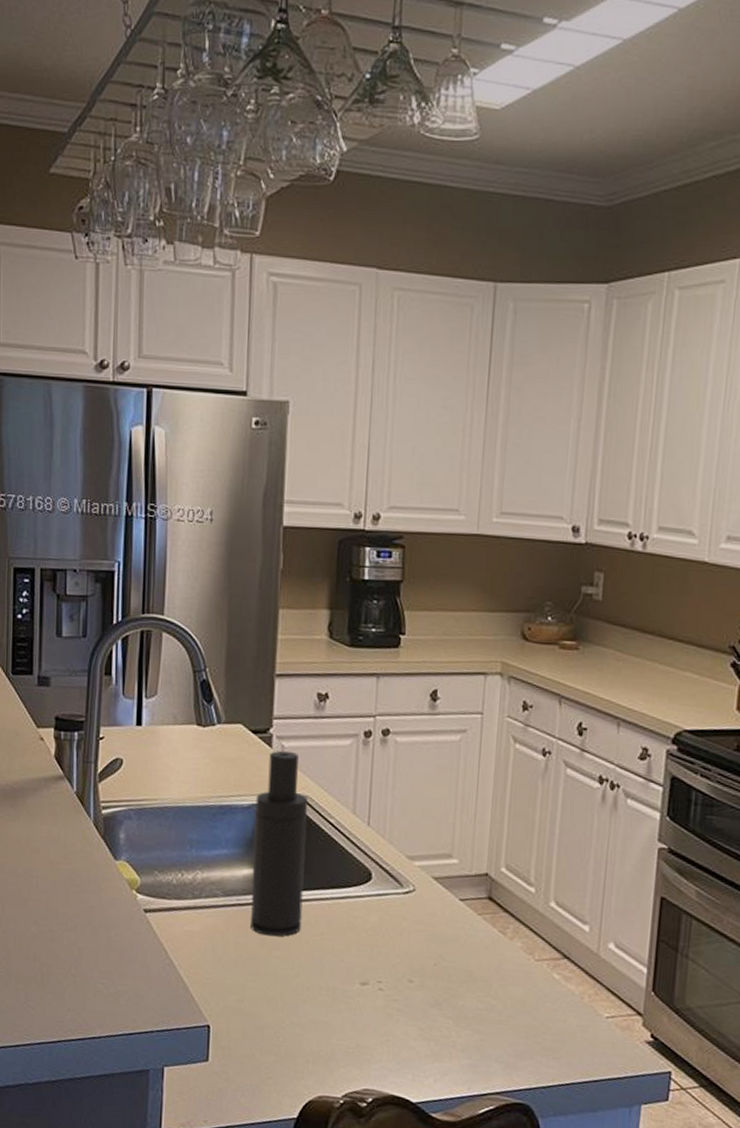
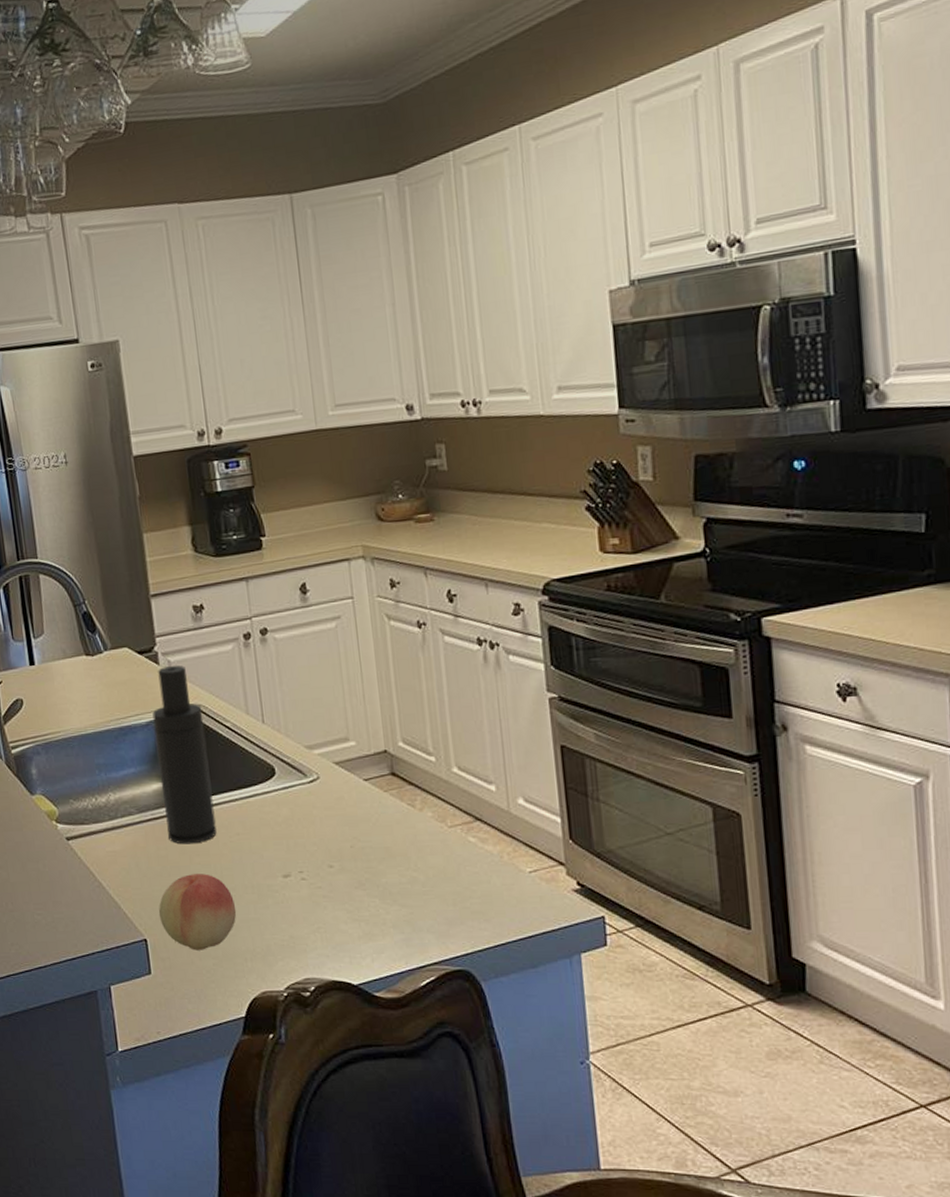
fruit: none [226,966,307,1045] -> present [158,873,237,950]

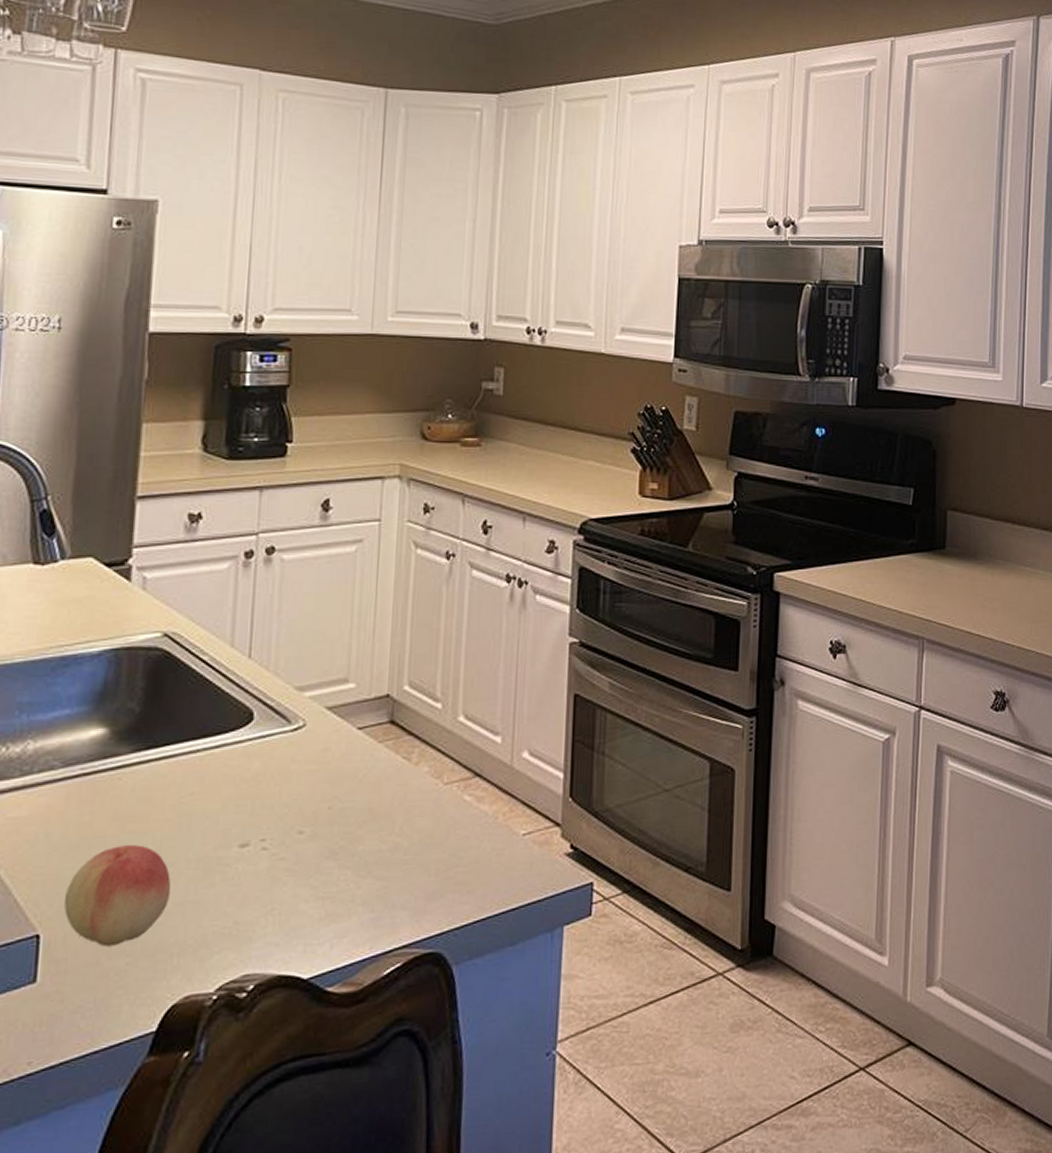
atomizer: present [152,665,217,845] -> none [98,582,176,808]

